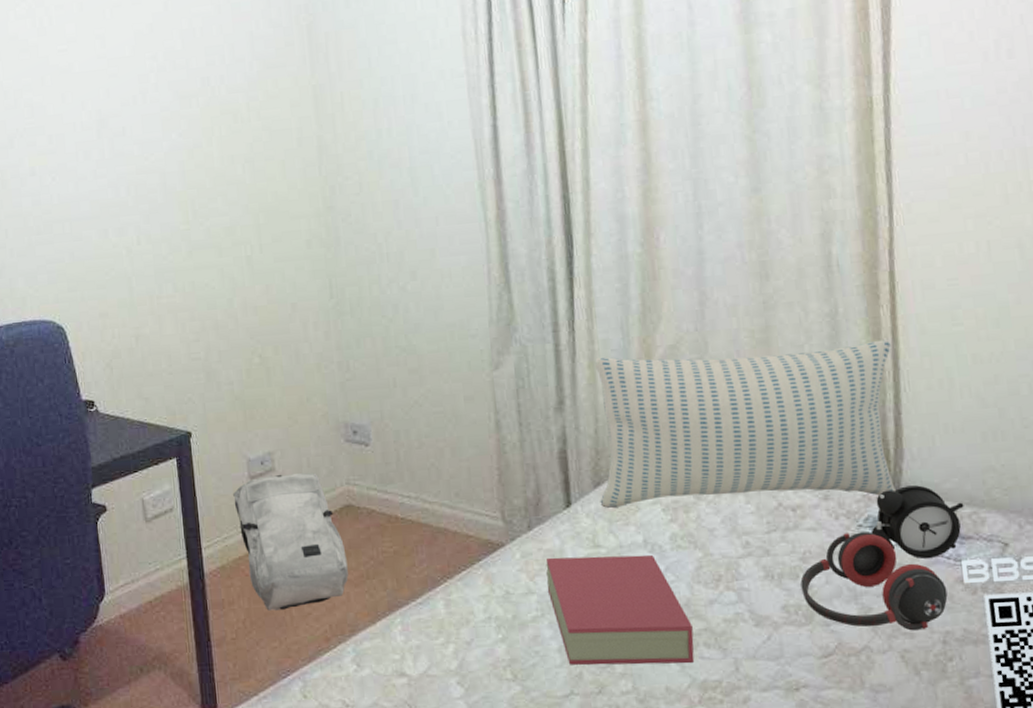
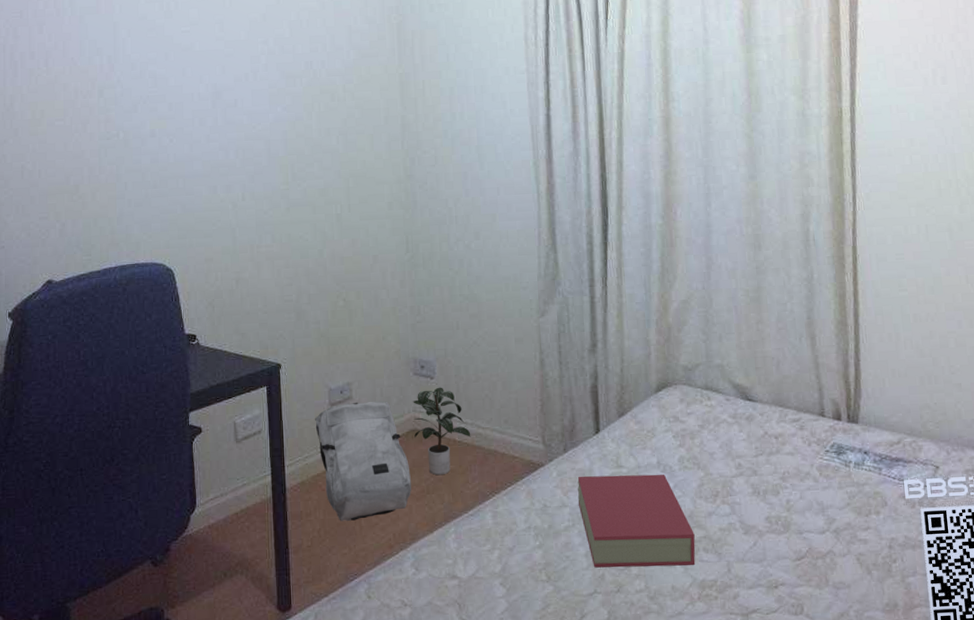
potted plant: none [345,455,416,558] -> present [413,387,471,476]
pillow: present [595,339,895,508] -> none [623,300,855,434]
headphones: present [800,532,948,631] -> none [780,456,893,538]
alarm clock: present [871,485,964,558] -> none [835,418,906,478]

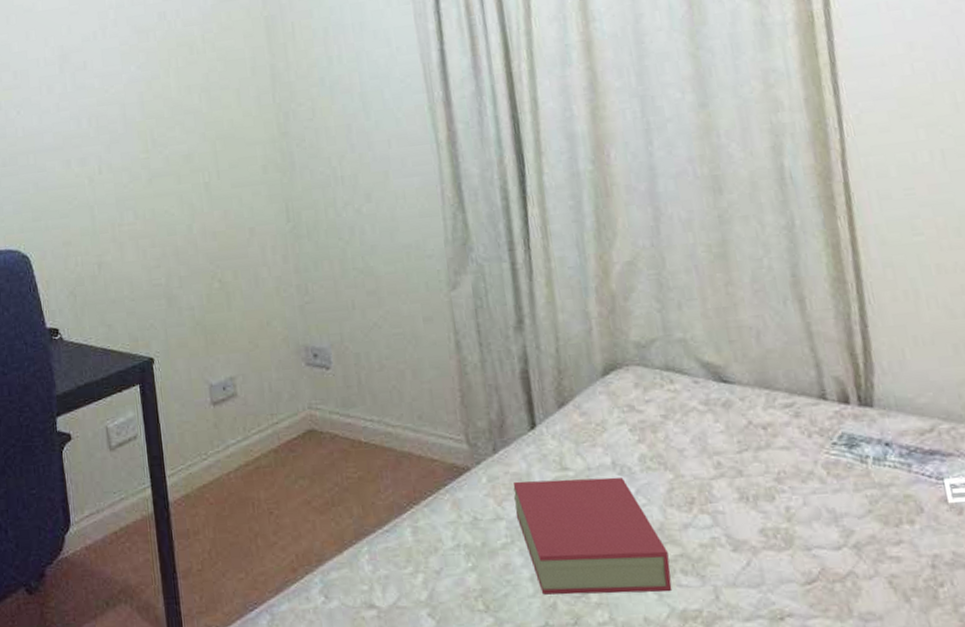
backpack: present [315,401,411,521] -> none [196,397,313,540]
potted plant: present [413,387,471,476] -> none [307,378,379,484]

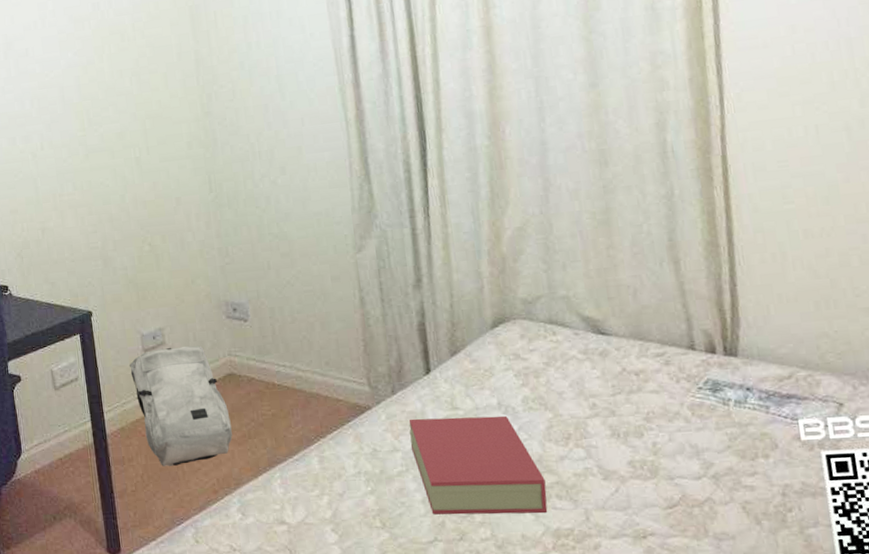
backpack: none [196,397,313,540] -> present [129,345,232,466]

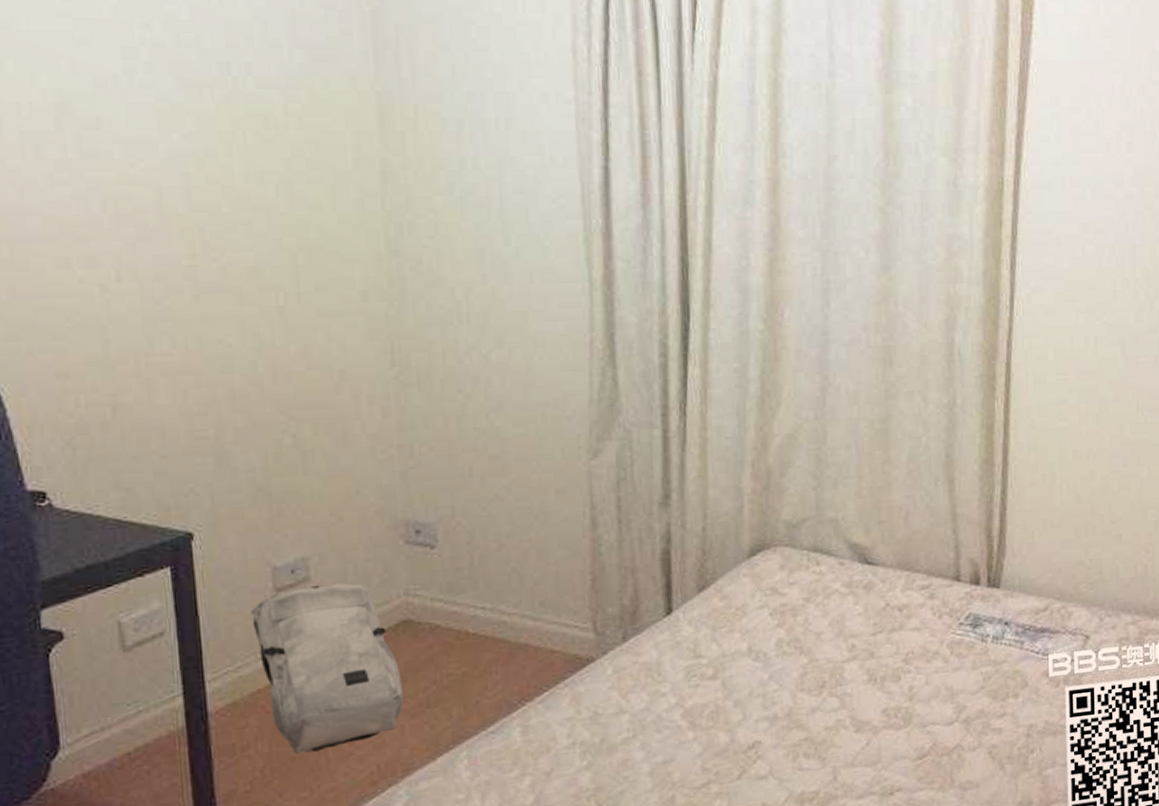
book: present [408,415,548,515] -> none [641,663,794,789]

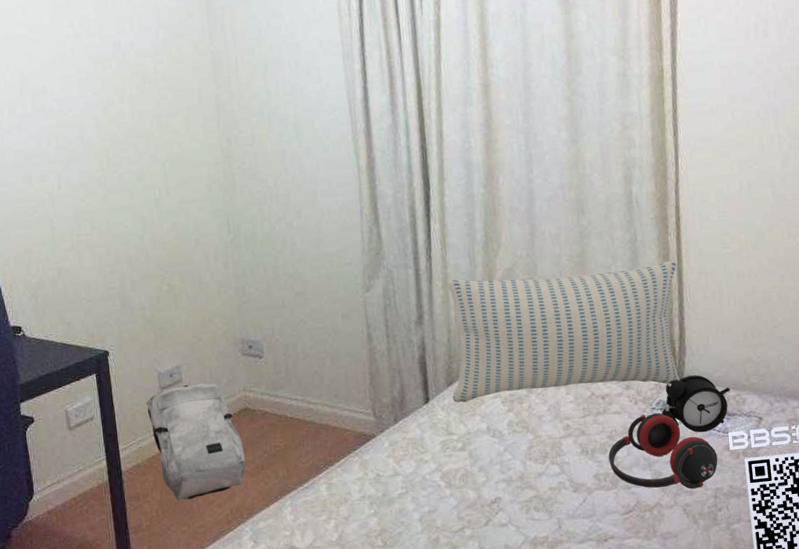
pillow: none [704,433,1002,614] -> present [448,260,680,402]
headphones: none [902,629,1034,727] -> present [608,413,718,489]
alarm clock: none [970,581,1055,654] -> present [661,375,730,432]

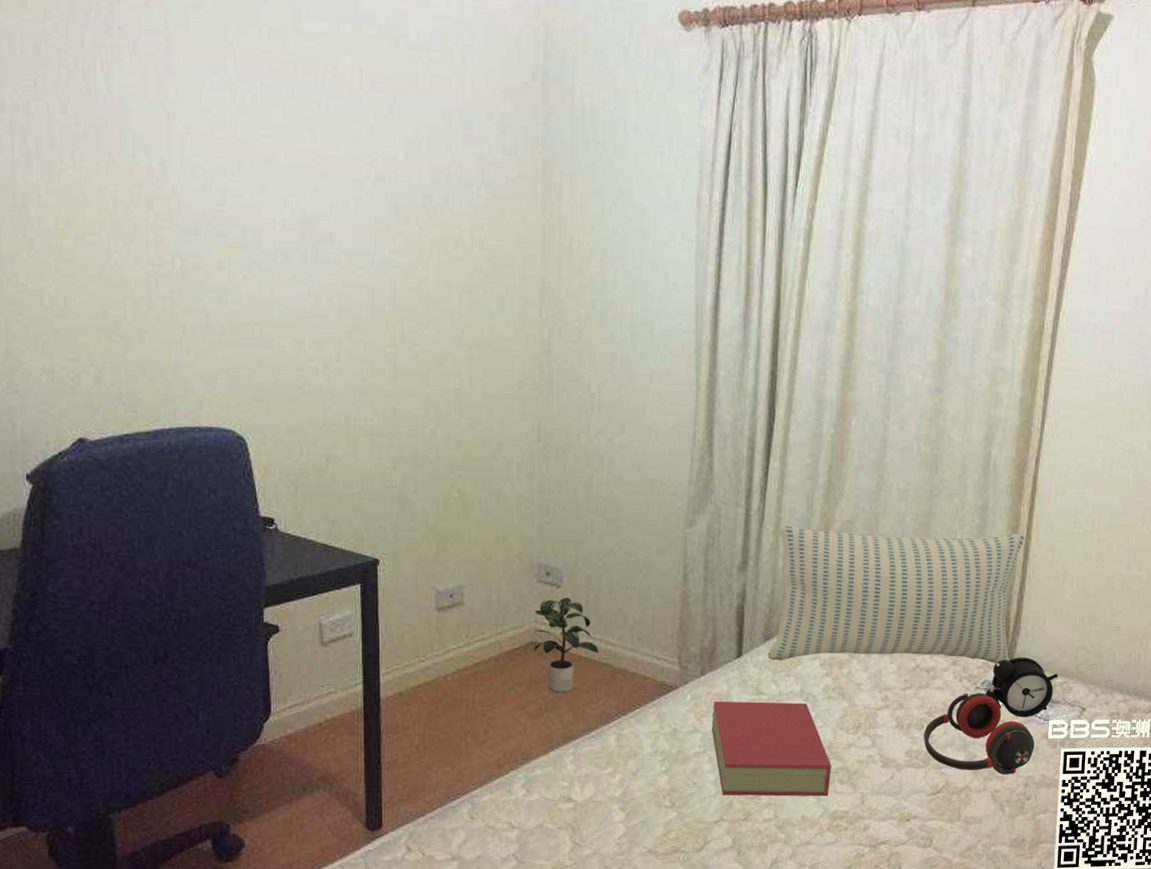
backpack: present [146,382,246,501] -> none [418,609,527,737]
potted plant: none [243,365,302,452] -> present [534,597,599,693]
book: none [409,439,527,532] -> present [711,701,831,796]

